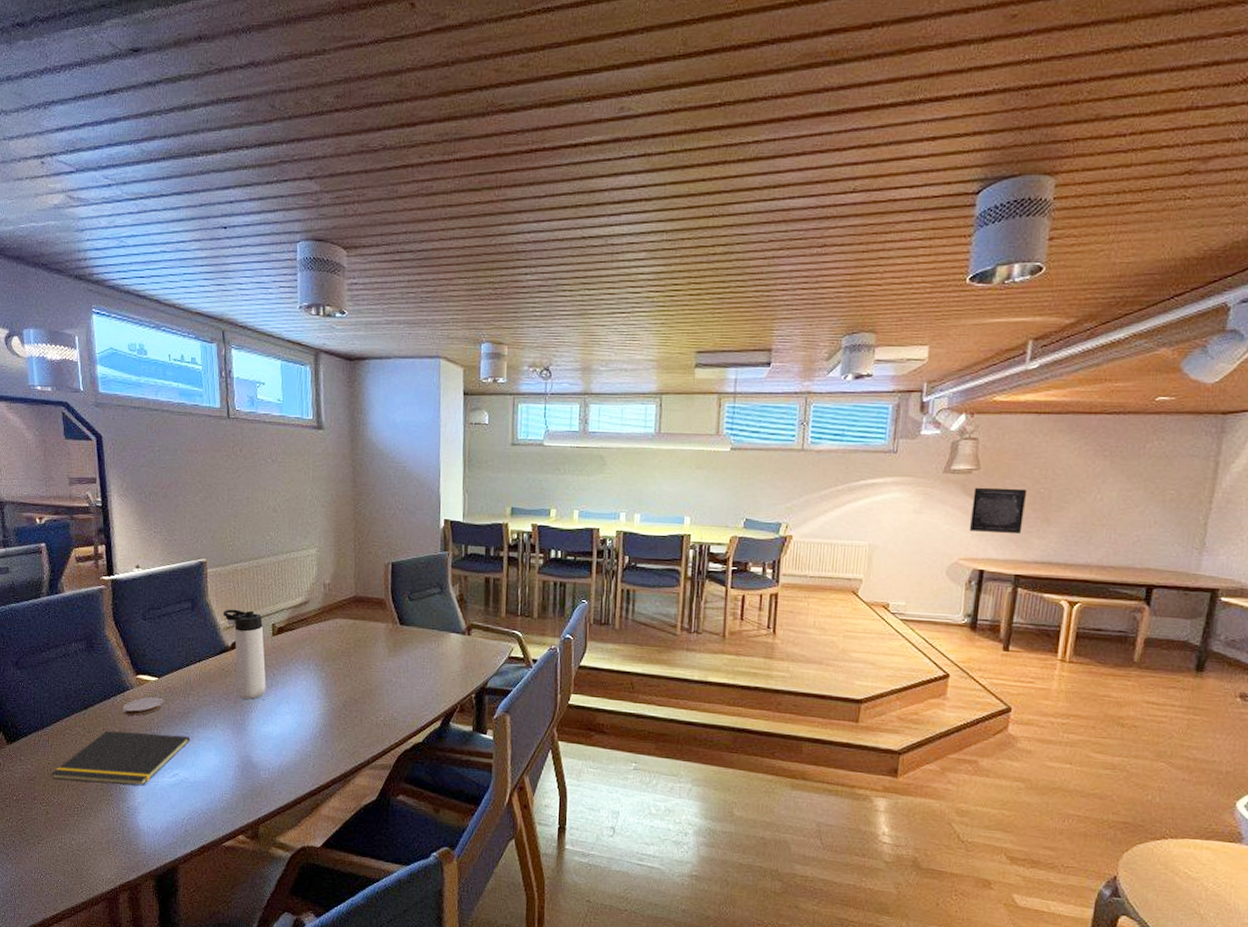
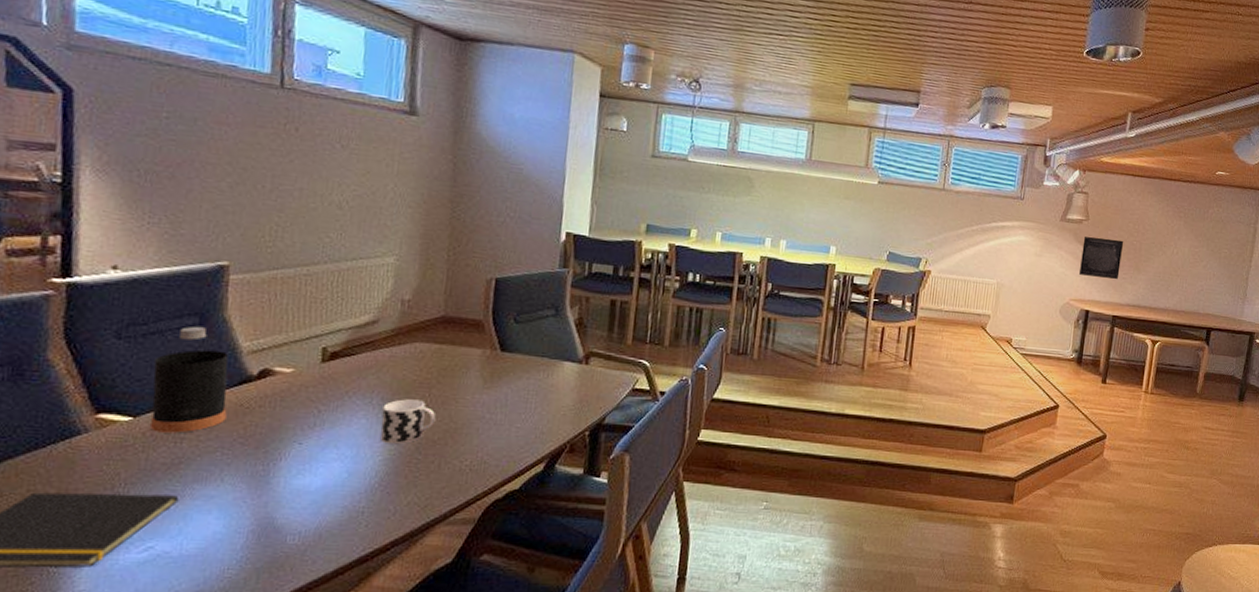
coaster: present [123,697,163,716] -> none [67,444,138,470]
bottle: none [167,609,214,690] -> present [150,326,228,433]
thermos bottle: present [223,609,266,699] -> none [248,327,309,444]
cup: none [317,665,356,702] -> present [380,399,436,445]

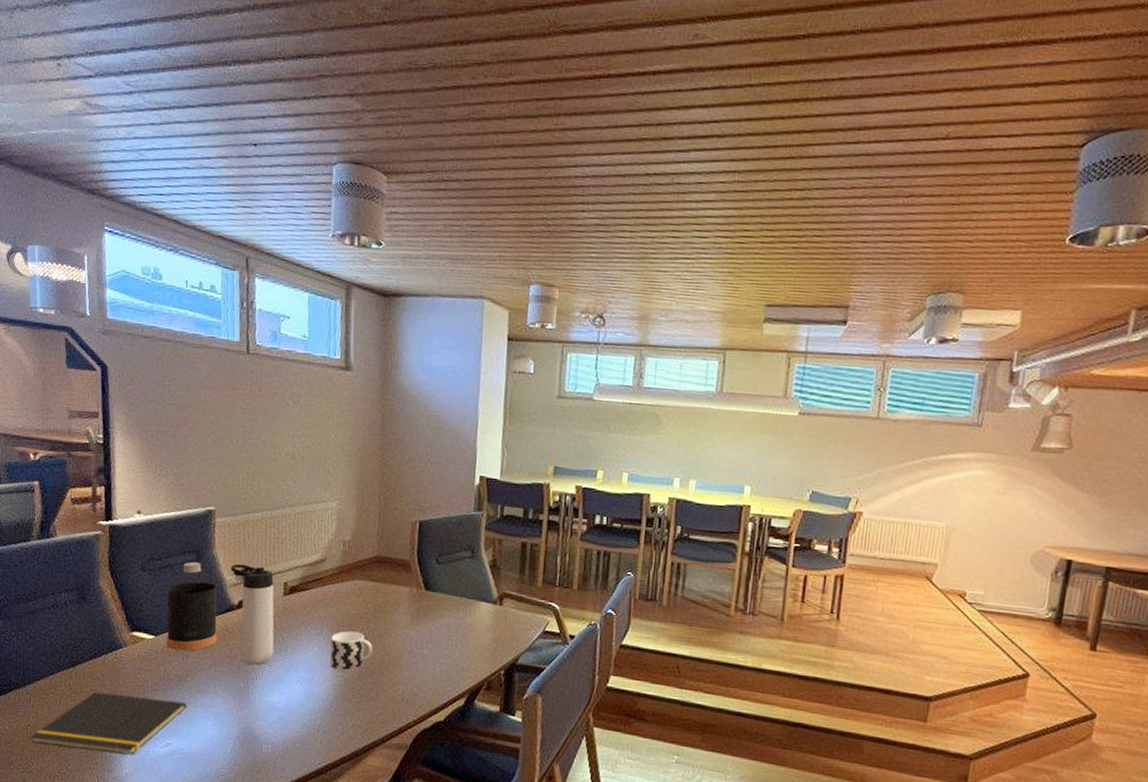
thermos bottle: none [248,327,309,444] -> present [230,563,274,665]
wall art: present [1079,236,1124,280] -> none [1059,468,1124,523]

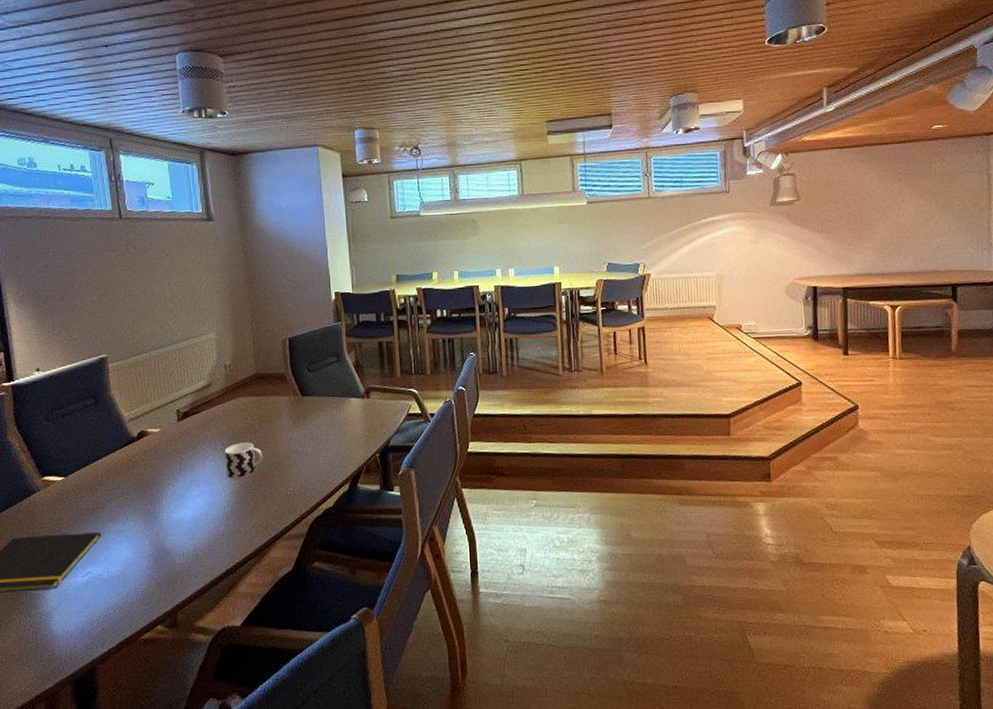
bottle: present [166,561,218,651] -> none [72,404,122,487]
thermos bottle: present [230,563,274,665] -> none [126,399,175,487]

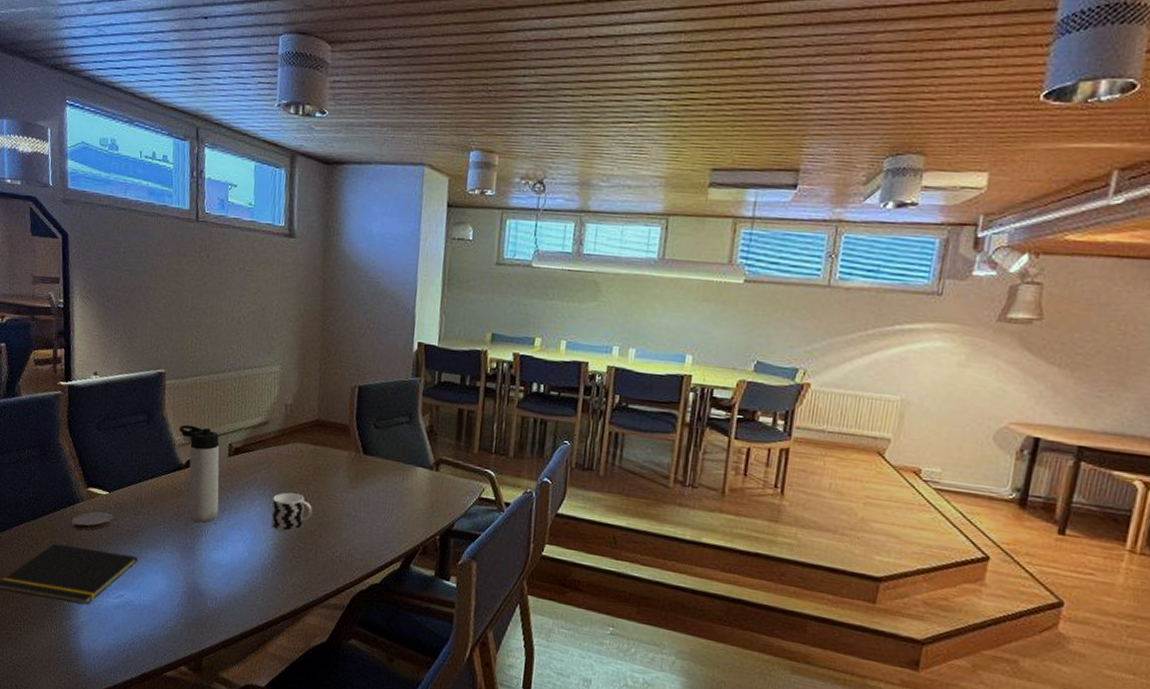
coaster: none [30,497,71,519] -> present [72,511,113,531]
thermos bottle: none [126,399,175,487] -> present [179,424,220,523]

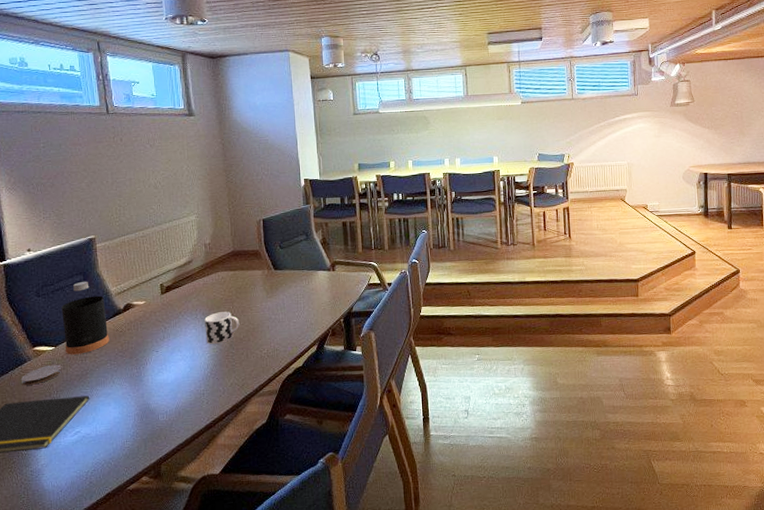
bottle: none [119,421,167,507] -> present [61,281,109,355]
thermos bottle: present [179,424,220,523] -> none [113,275,159,354]

